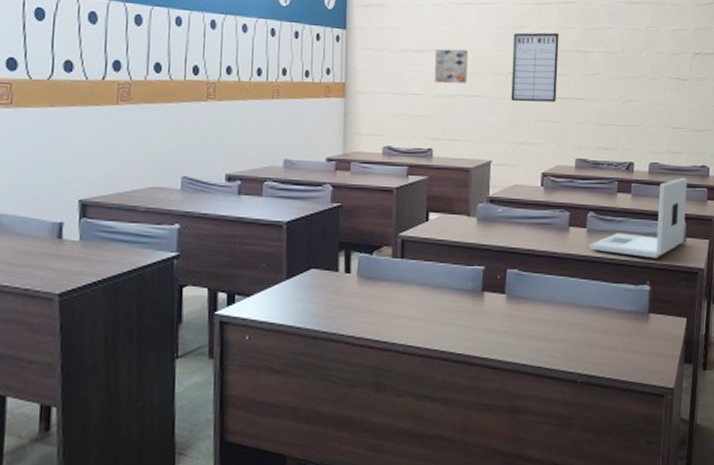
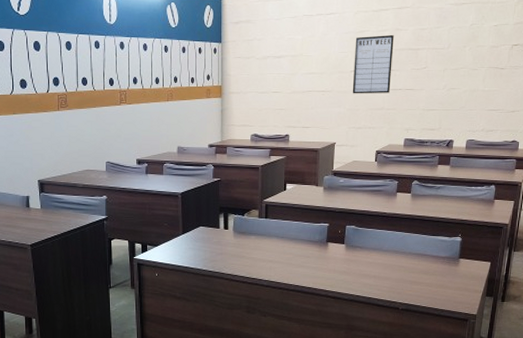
wall art: present [434,49,467,84] -> none [291,53,317,83]
laptop: present [589,177,687,258] -> none [413,151,498,216]

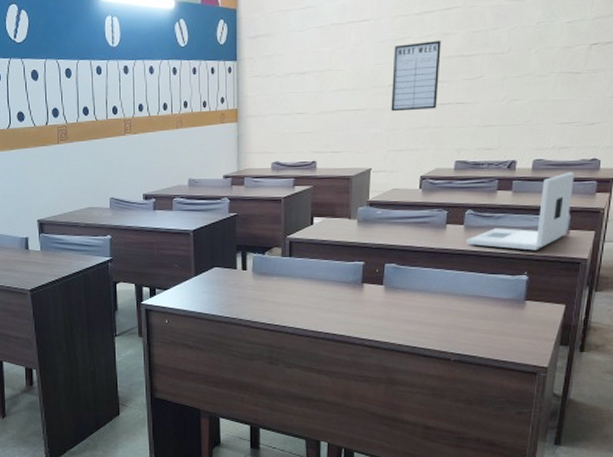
laptop: none [413,151,498,216] -> present [466,171,574,251]

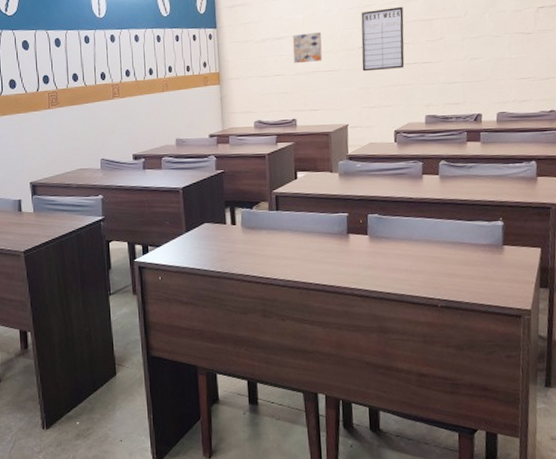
wall art: none [317,66,349,102] -> present [292,31,322,64]
laptop: present [466,171,574,251] -> none [442,122,537,197]

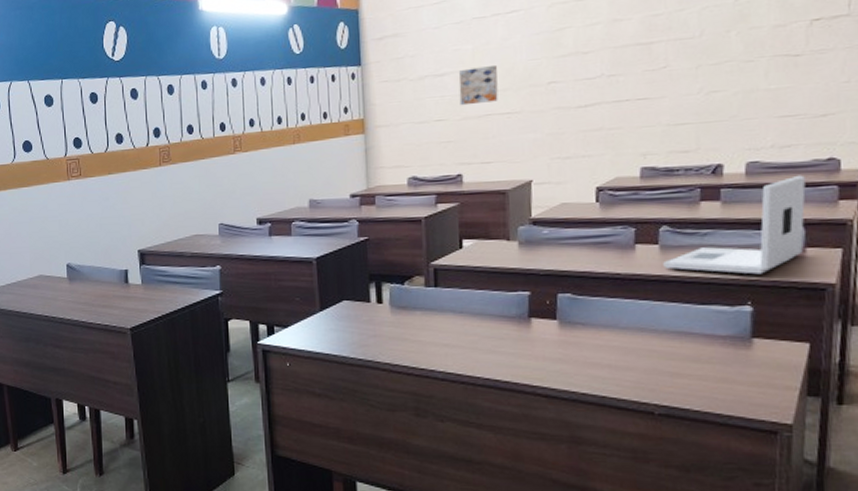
writing board: present [361,6,405,72] -> none [551,27,613,113]
laptop: none [442,122,537,197] -> present [663,175,806,275]

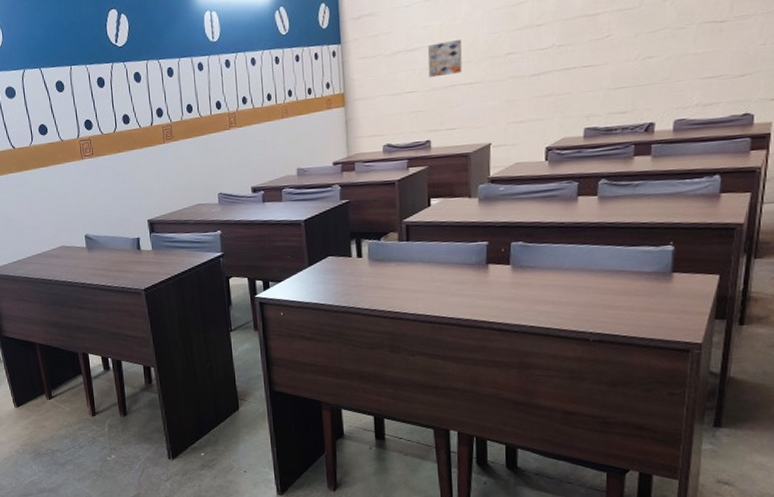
laptop: present [663,175,806,275] -> none [601,129,723,219]

